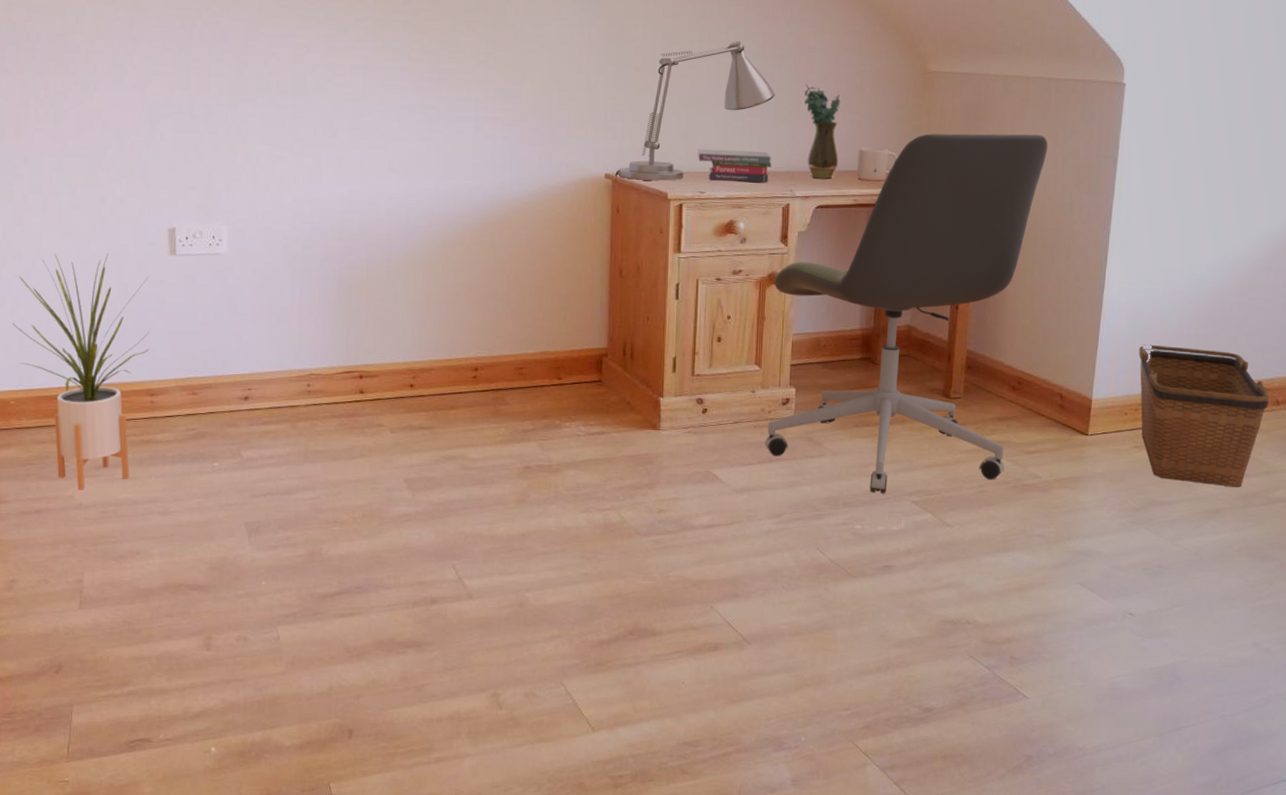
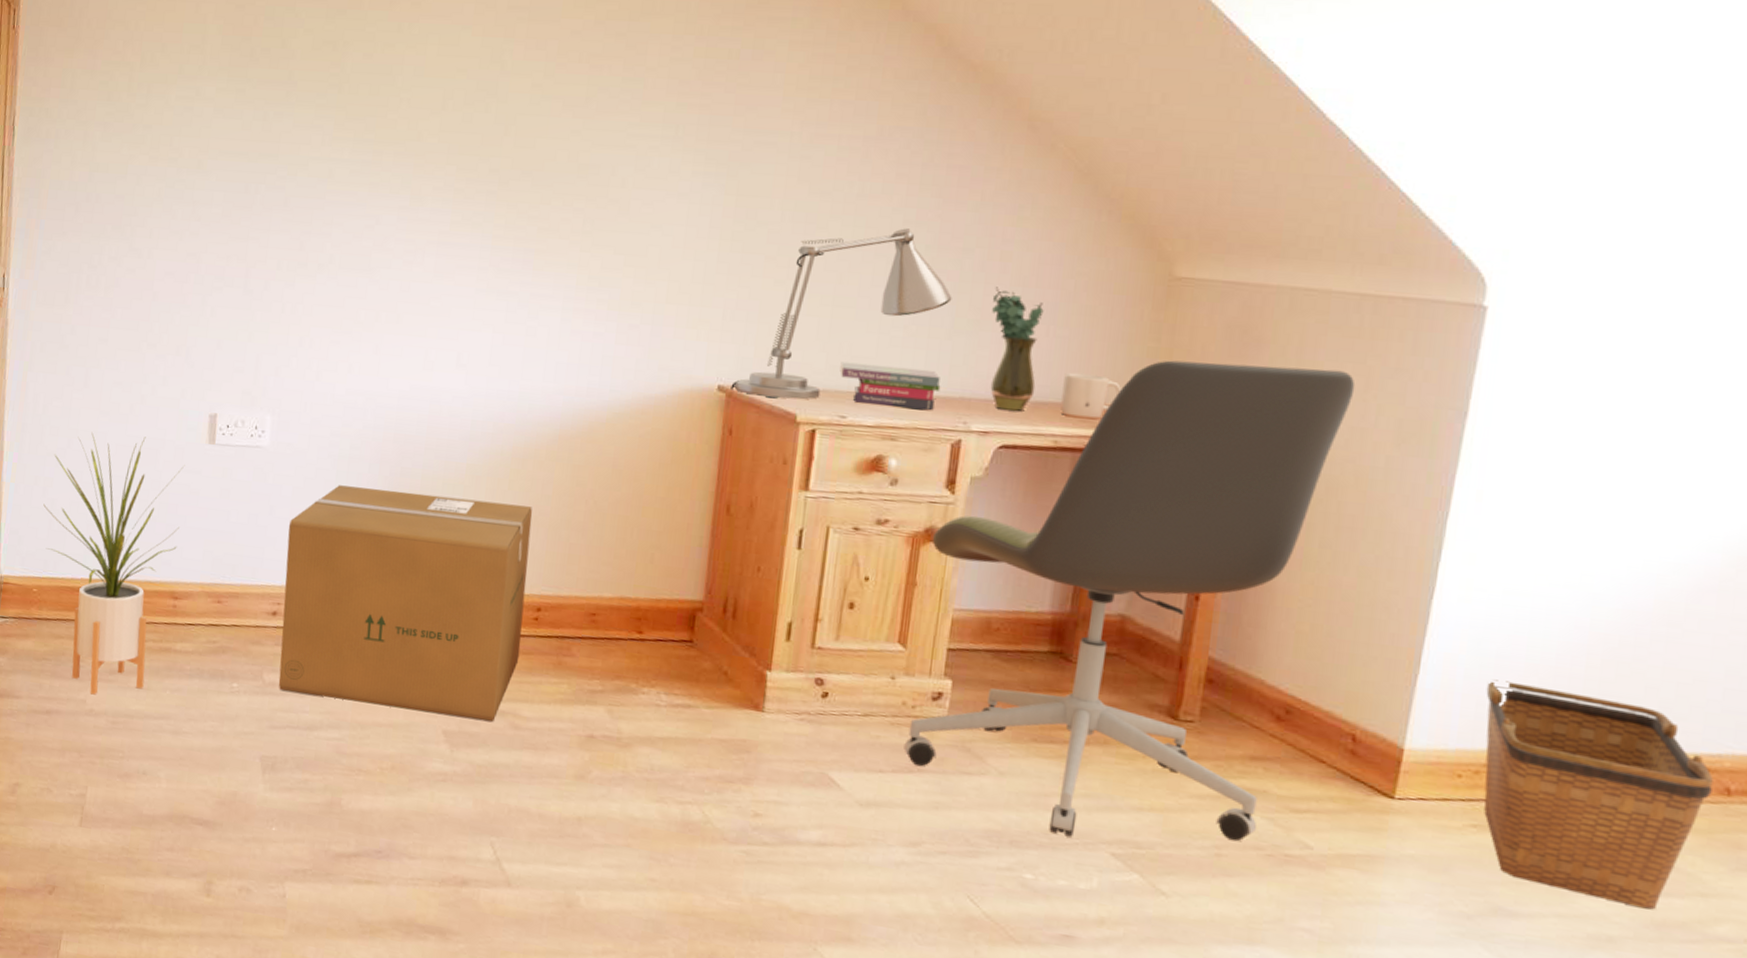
box: none [251,281,465,466] -> present [278,485,533,722]

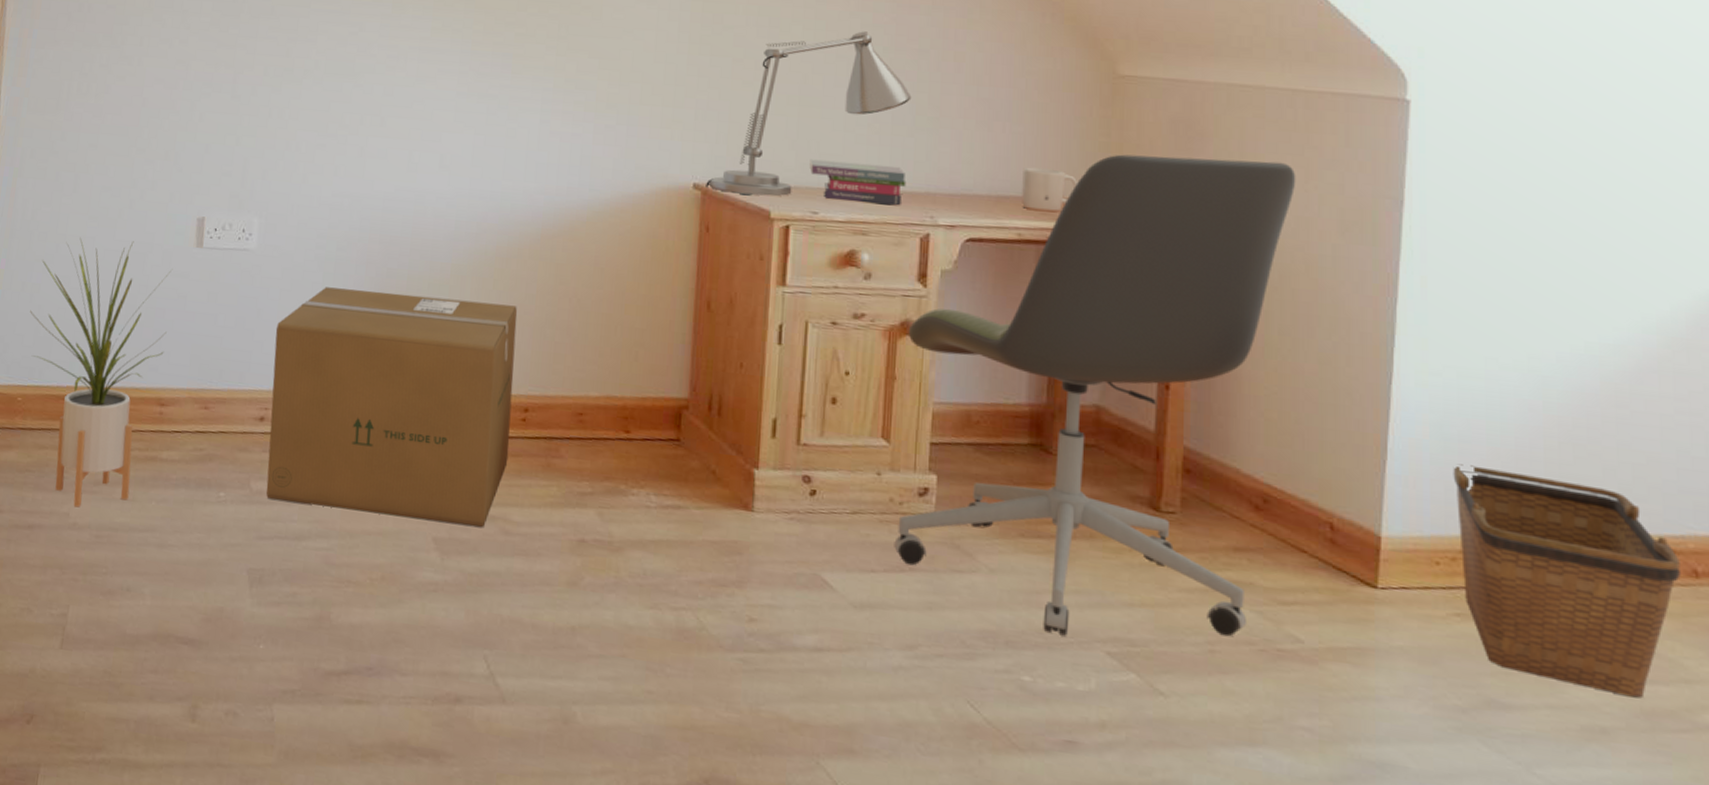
vase: present [990,287,1044,411] -> none [950,86,999,205]

